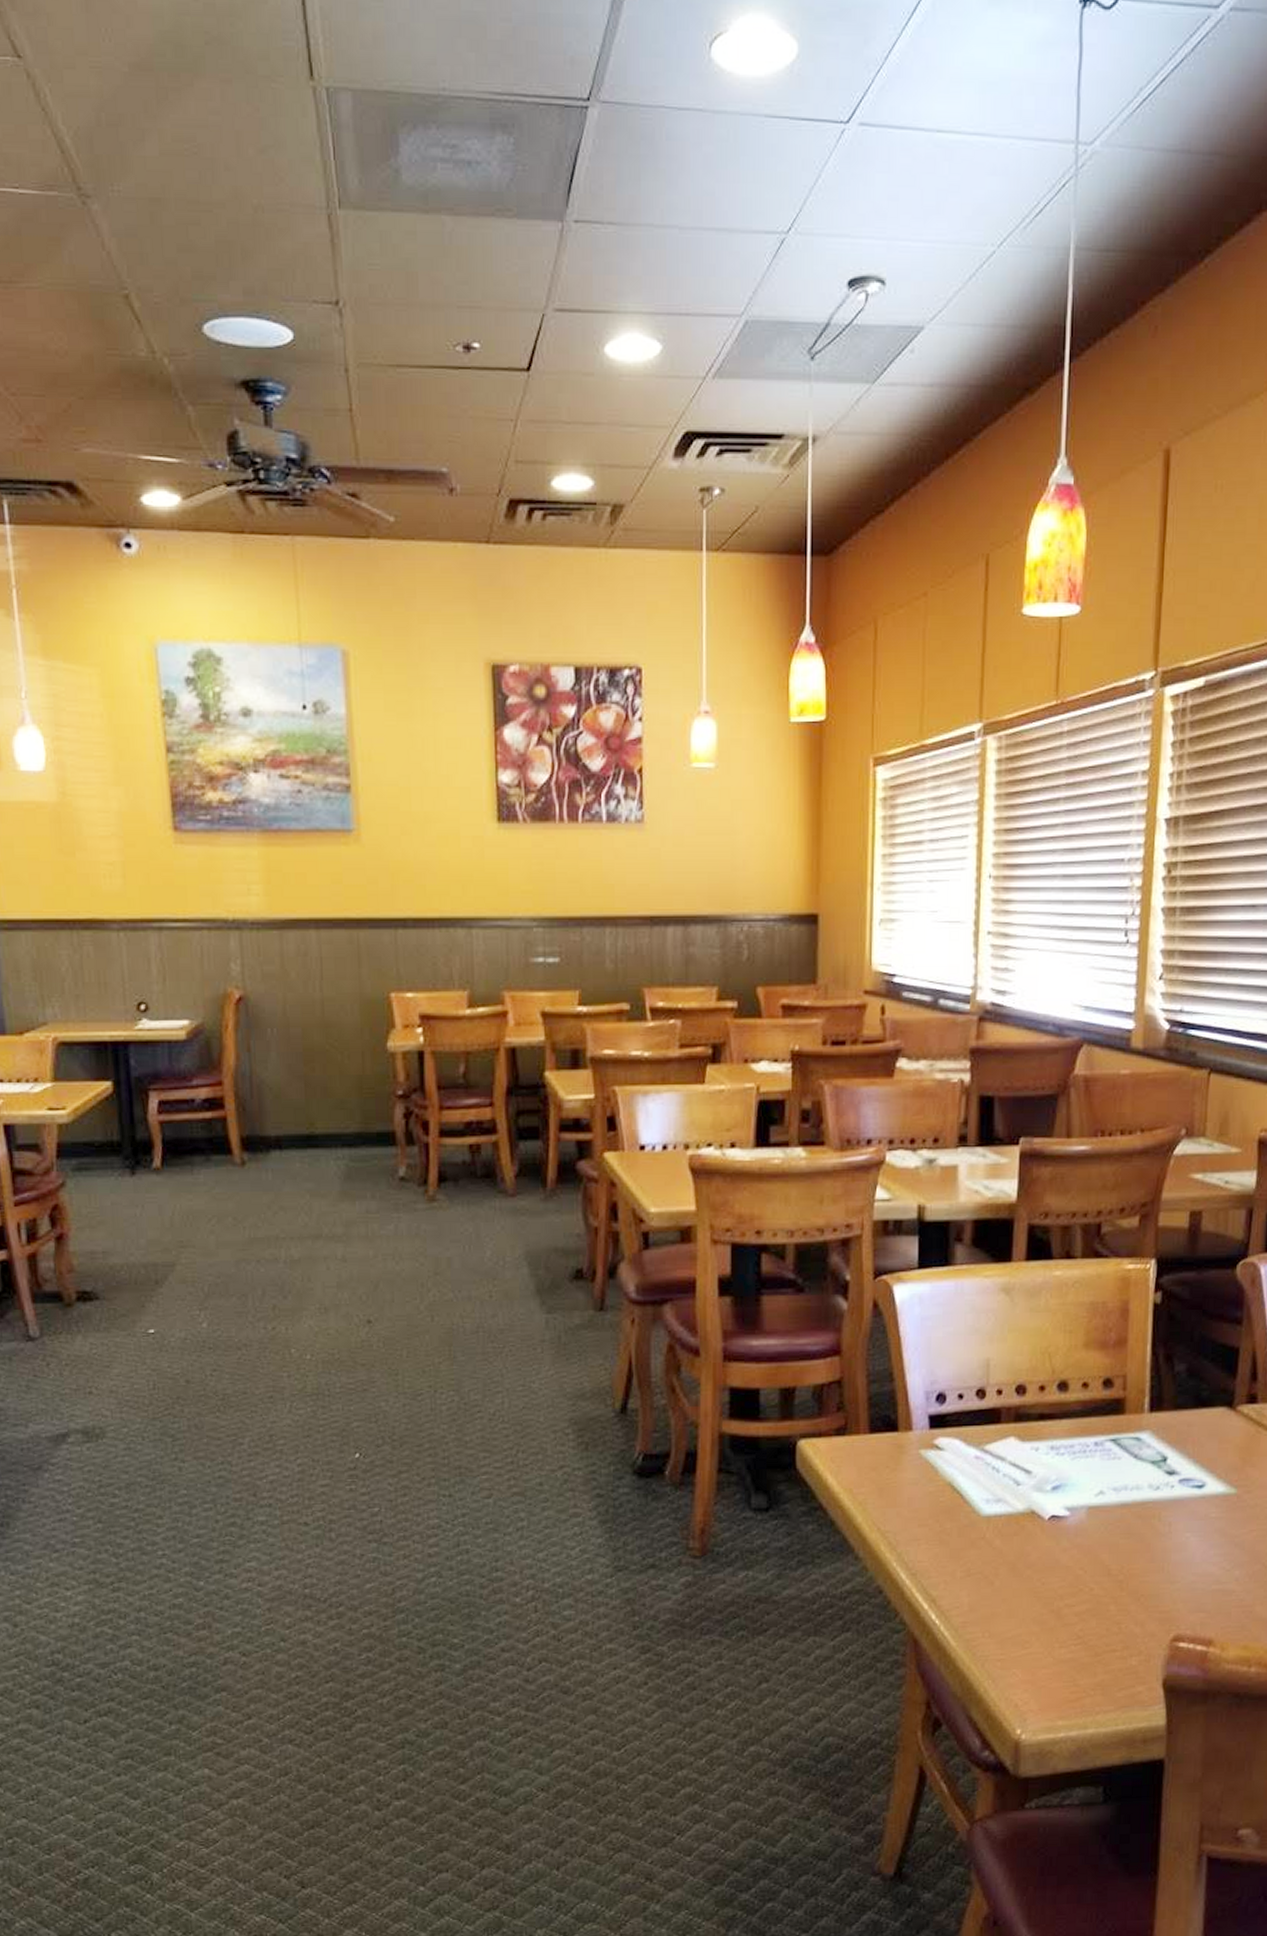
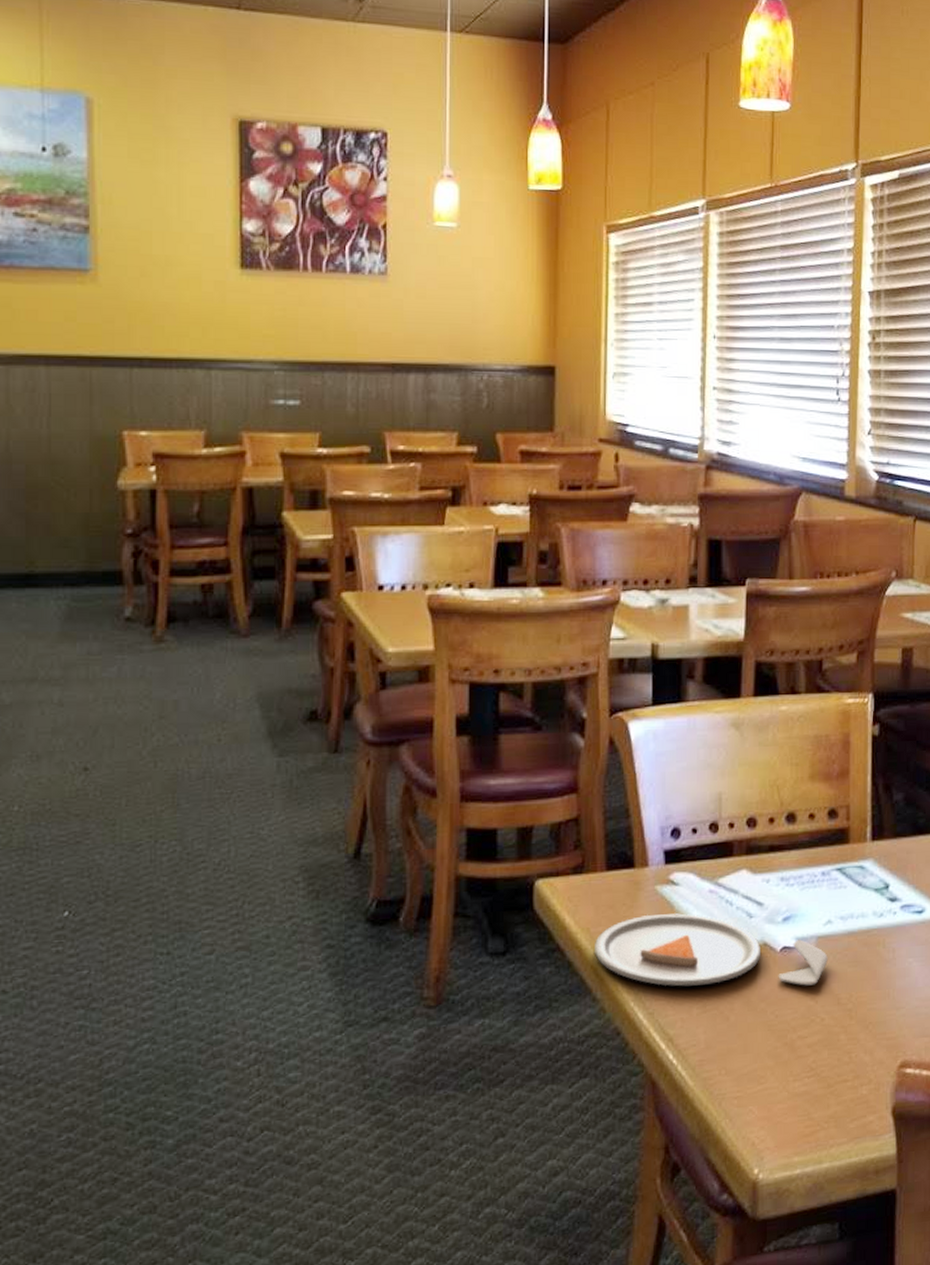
dinner plate: none [857,1478,1099,1555] -> present [595,913,828,987]

